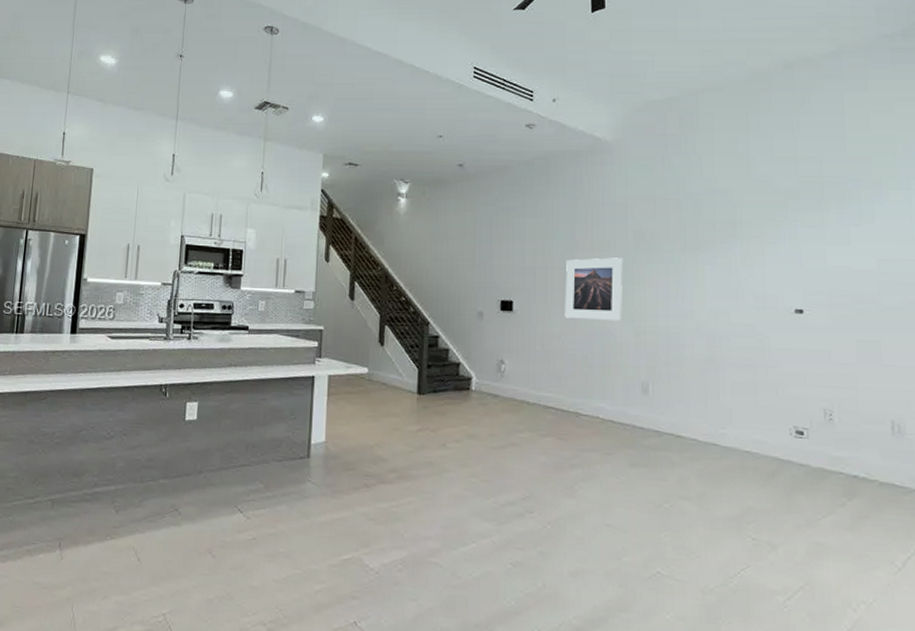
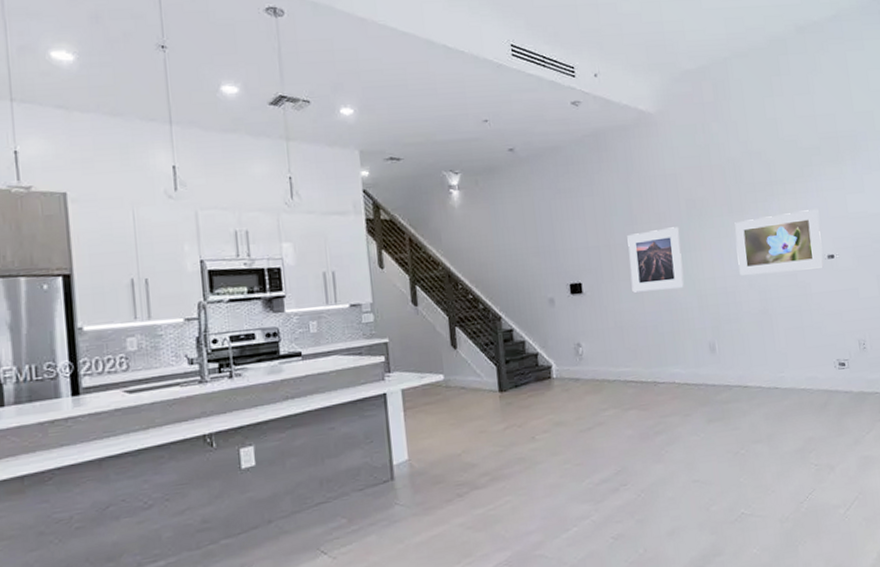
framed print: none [686,257,789,322] -> present [734,209,824,275]

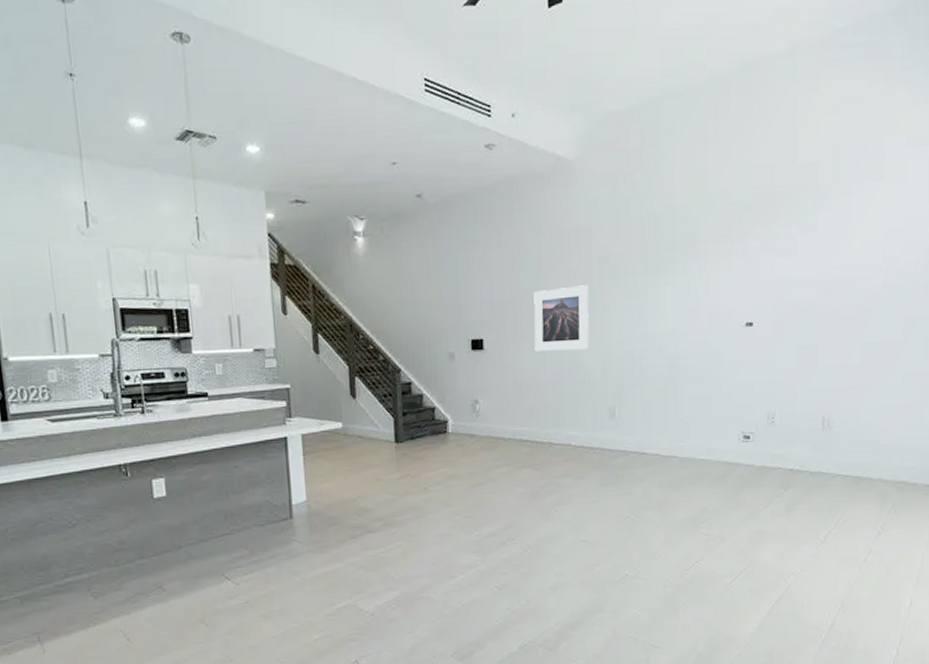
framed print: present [734,209,824,275] -> none [648,272,742,340]

